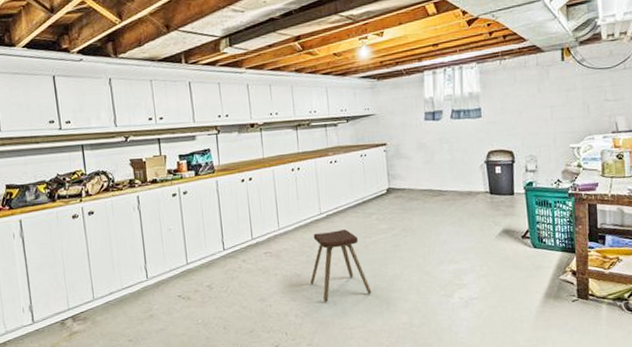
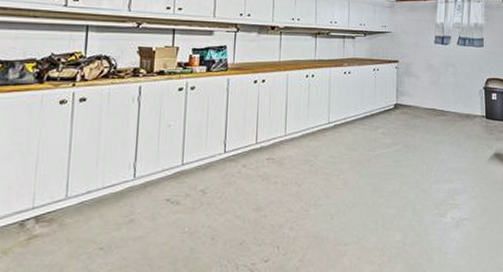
music stool: present [310,229,372,303] -> none [309,141,370,216]

